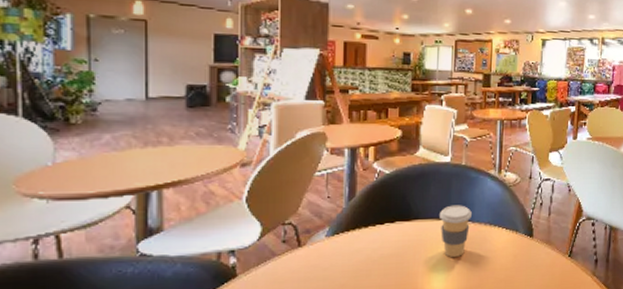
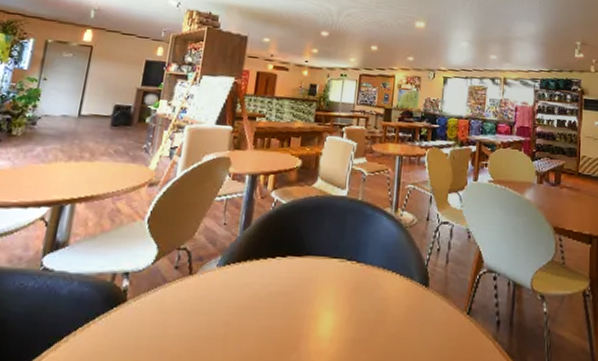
coffee cup: present [440,205,472,258] -> none [331,243,365,303]

